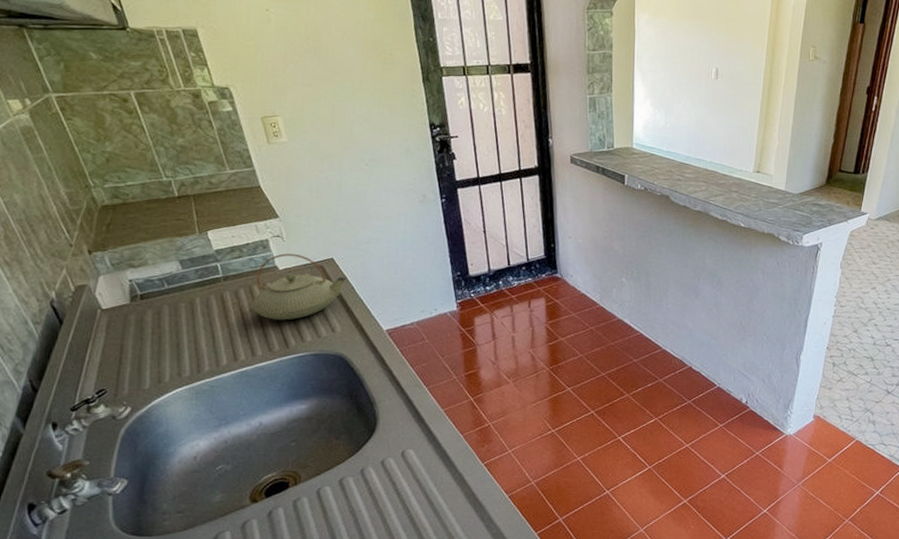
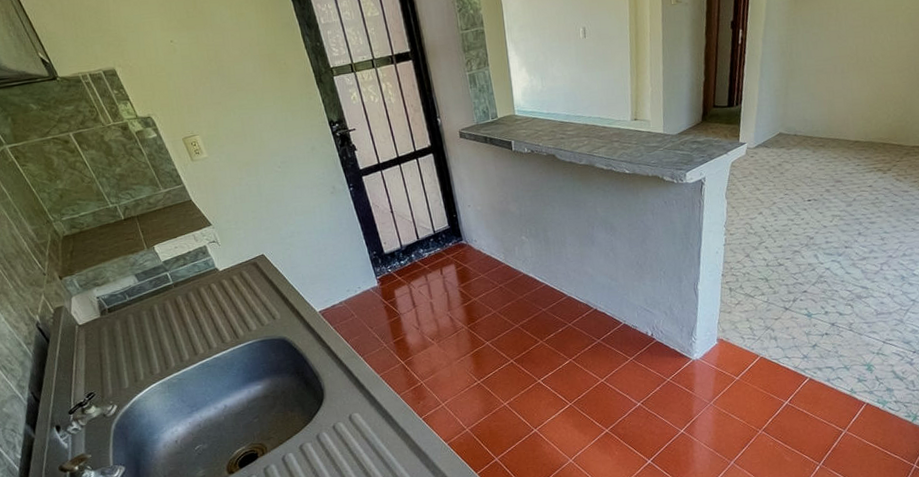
teapot: present [251,253,347,320] -> none [201,255,279,316]

